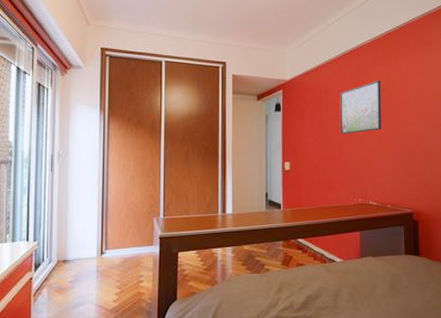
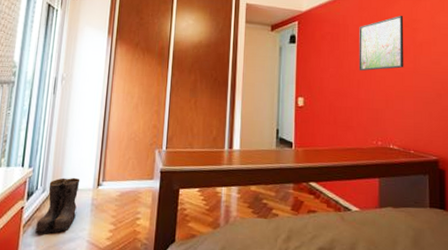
boots: none [46,247,84,301] -> present [35,177,80,234]

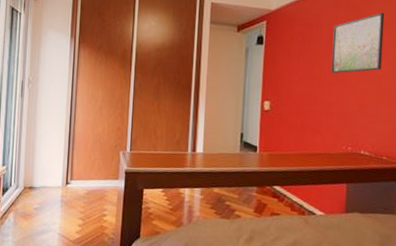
boots: present [35,177,80,234] -> none [12,175,50,226]

